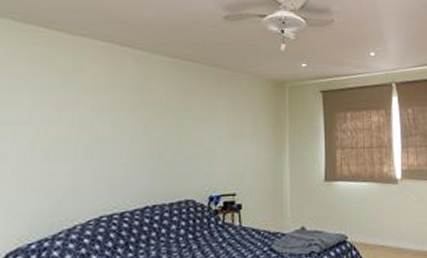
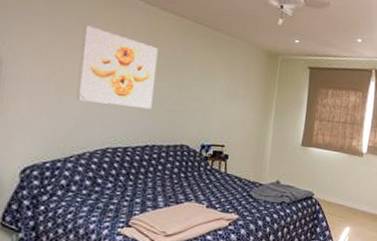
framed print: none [64,82,153,166] -> present [76,25,159,110]

